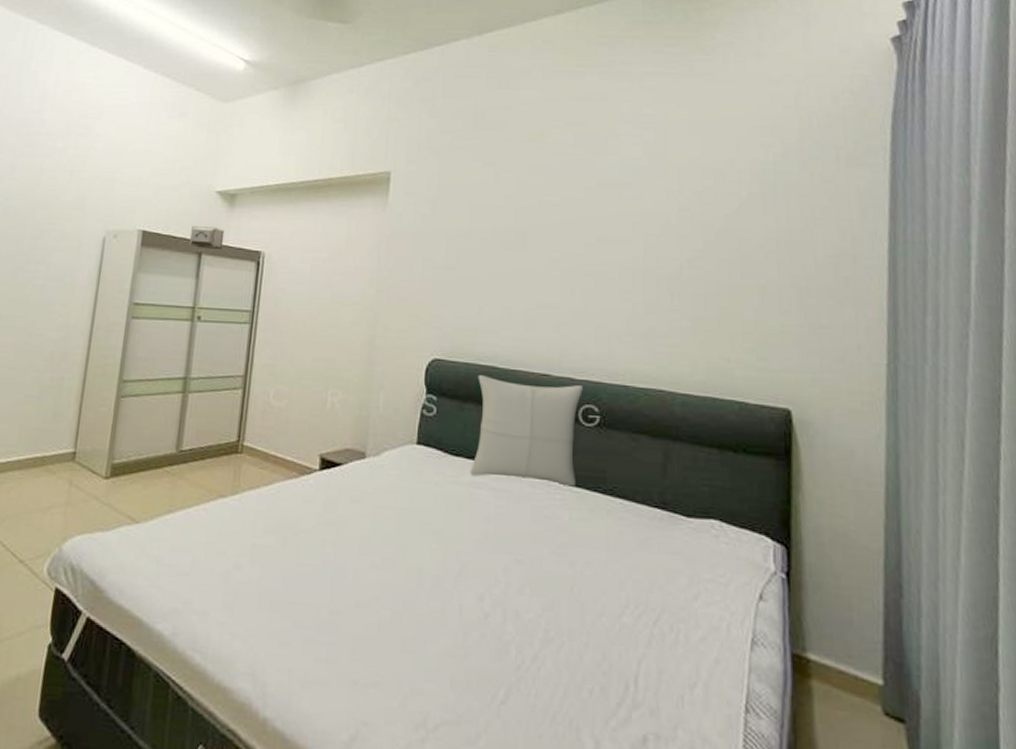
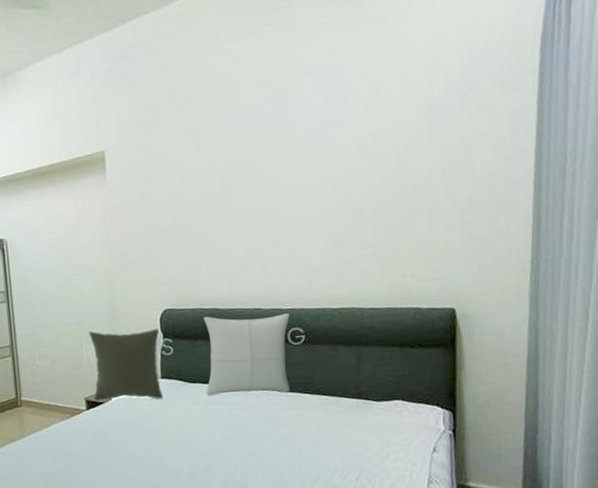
pillow: none [330,372,423,470] -> present [88,328,163,401]

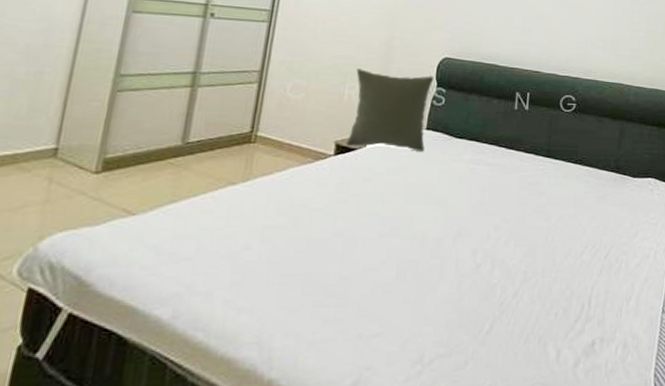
pillow: present [203,313,291,396] -> none [471,71,565,159]

